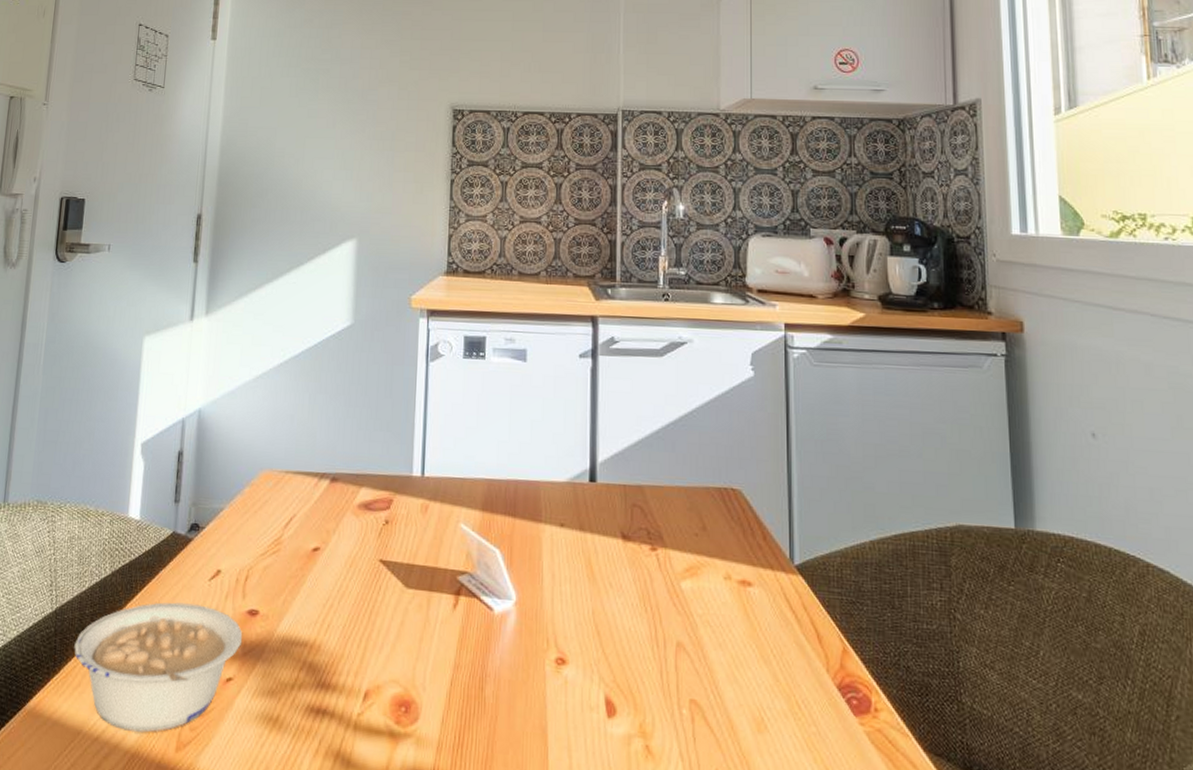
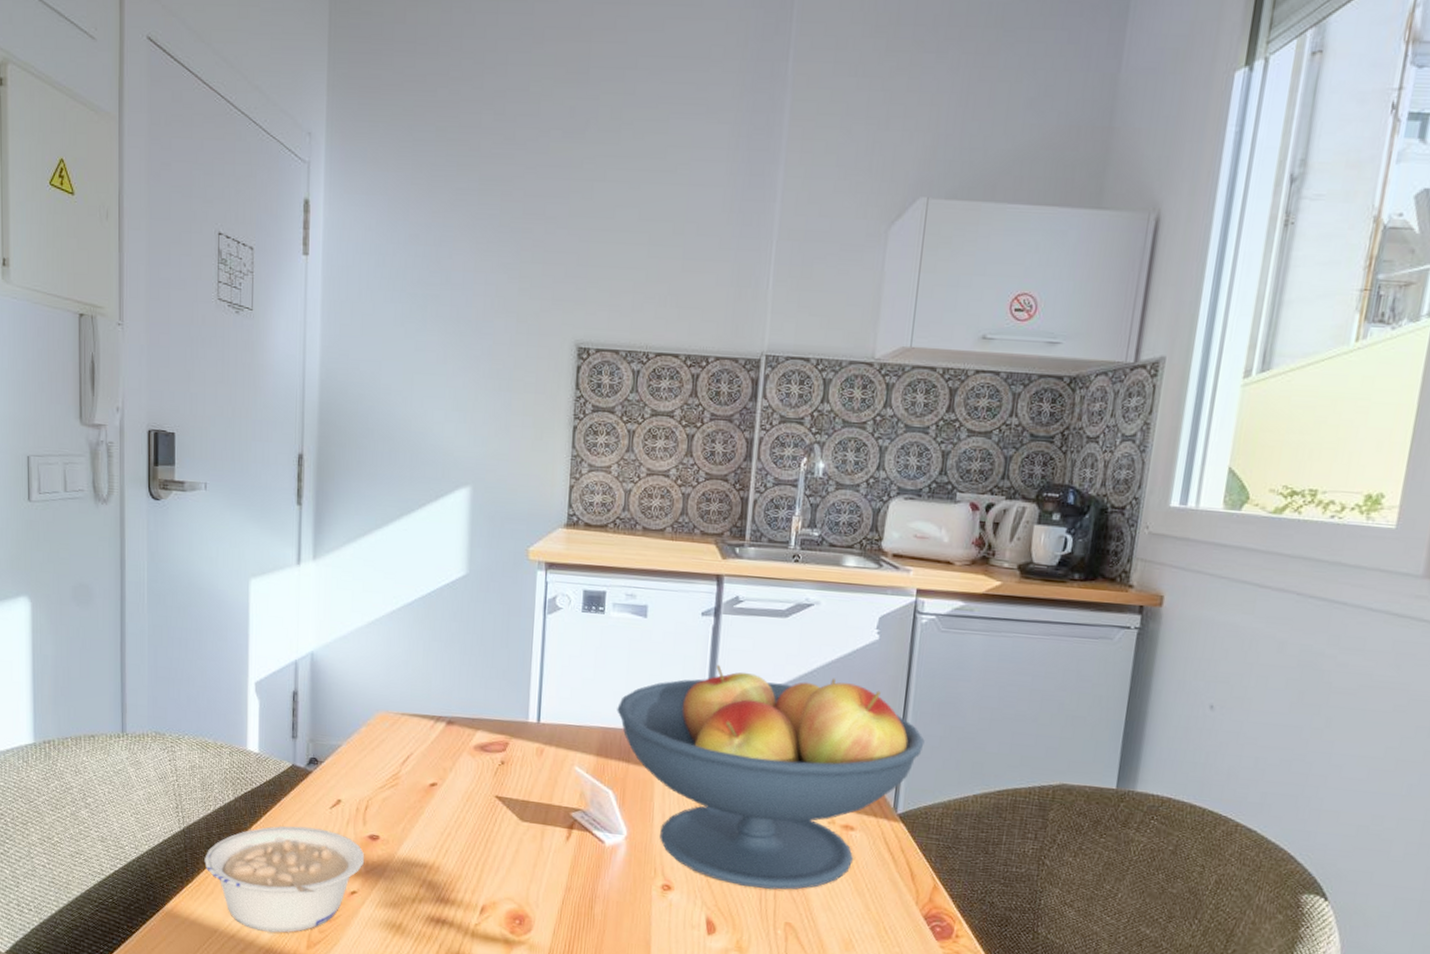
fruit bowl: none [501,408,812,660] -> present [617,665,925,890]

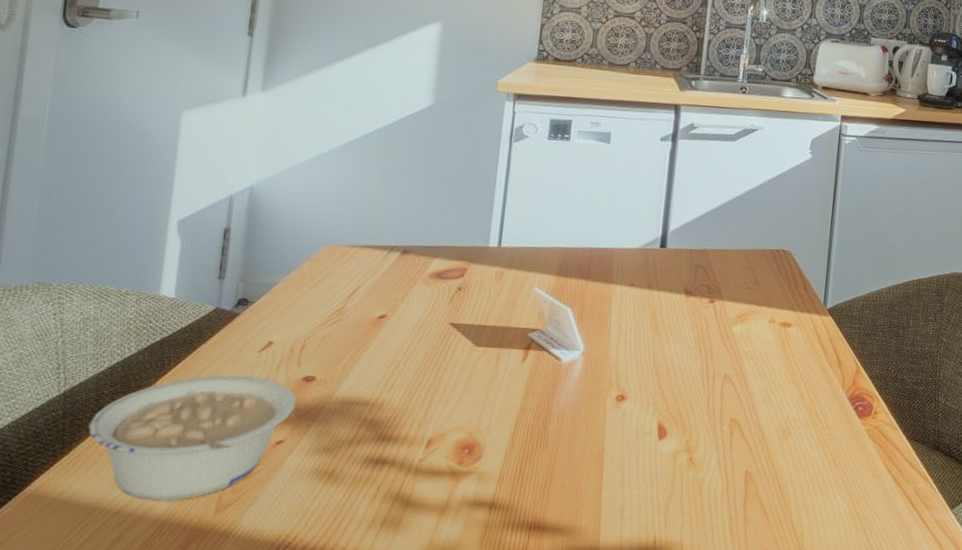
fruit bowl: present [617,665,925,890] -> none [578,185,848,388]

